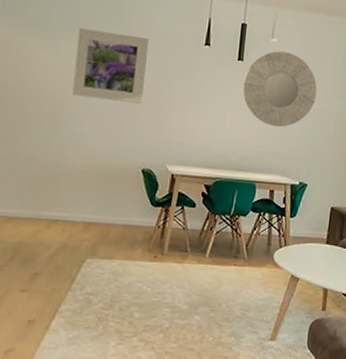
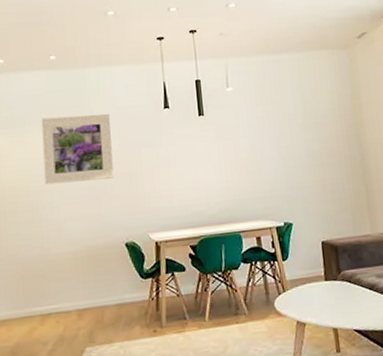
mirror: present [242,51,317,127] -> none [208,97,282,173]

